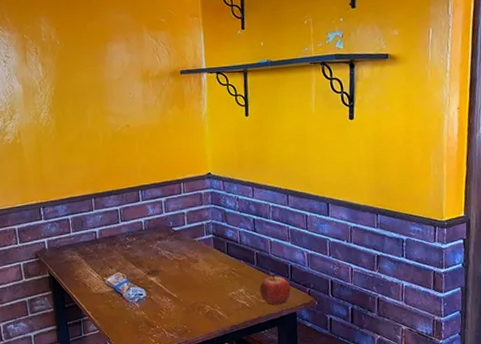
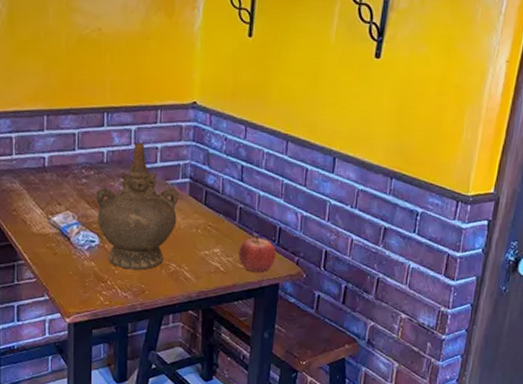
ceremonial vessel: none [139,210,207,314] -> present [96,142,179,270]

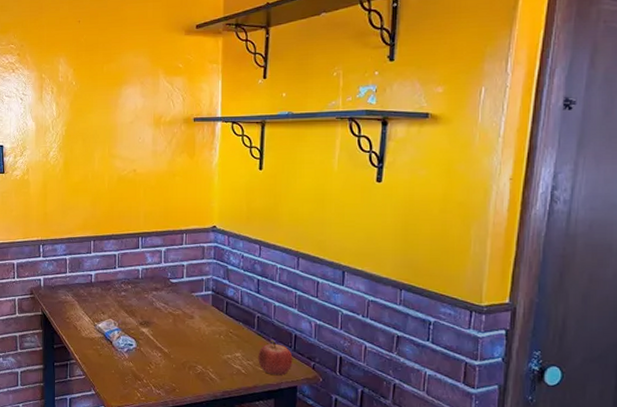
ceremonial vessel: present [96,142,179,270] -> none [133,261,203,371]

